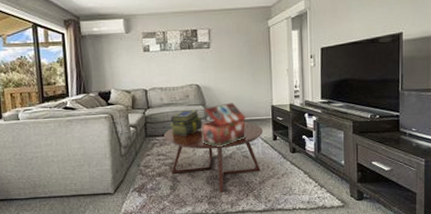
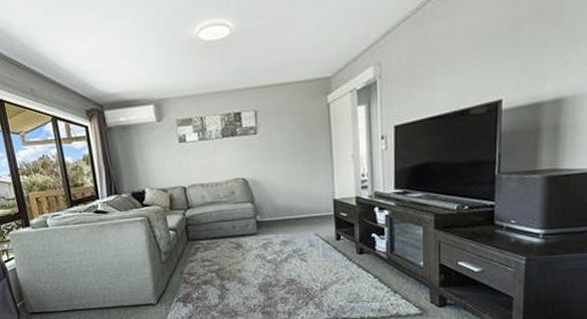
coffee table: present [163,121,264,192] -> none [207,219,325,301]
stack of books: present [171,109,203,136] -> none [215,208,253,239]
decorative box: present [202,102,247,148] -> none [251,197,304,251]

